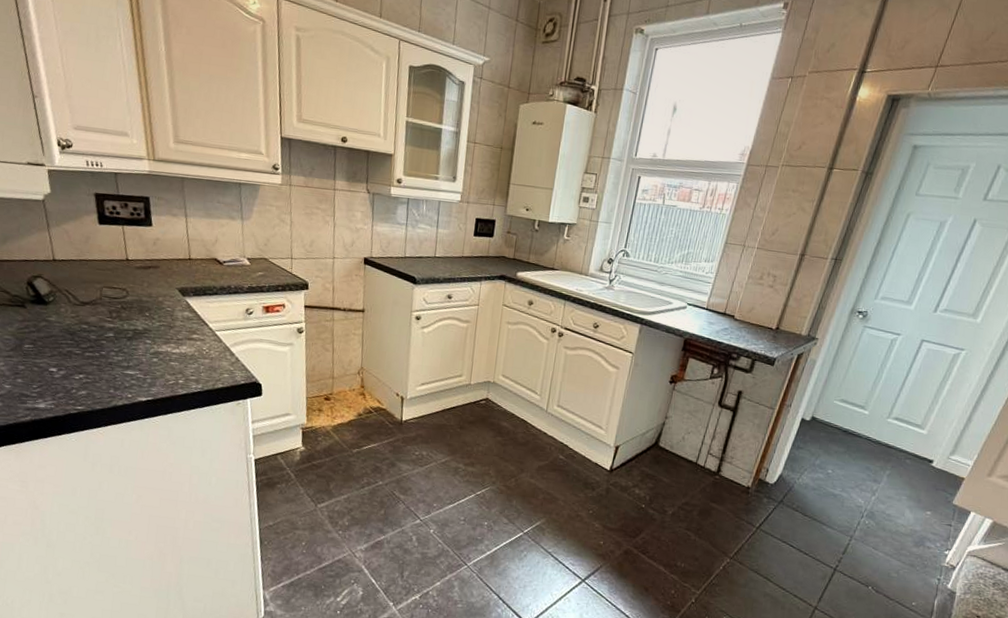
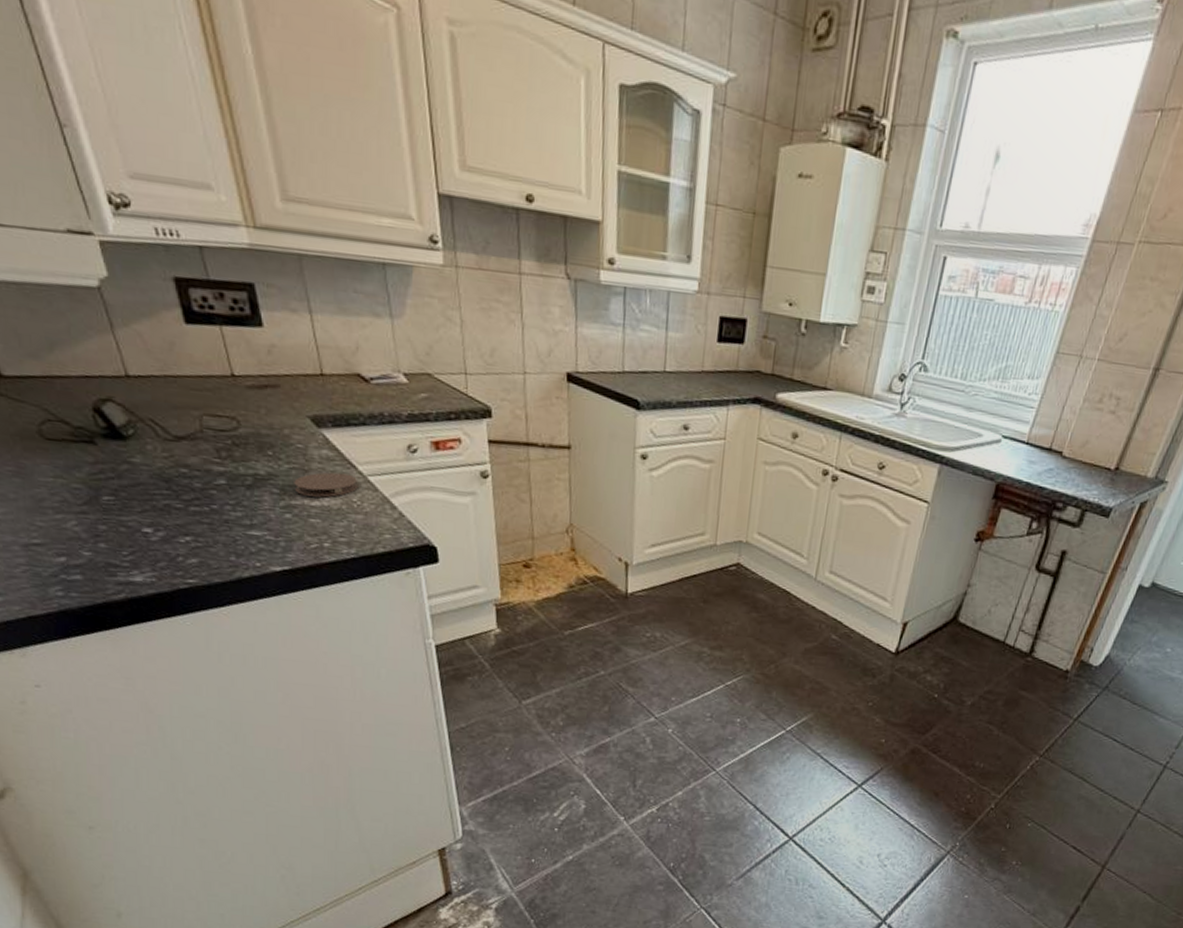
coaster: none [162,328,208,347] -> present [294,472,358,498]

